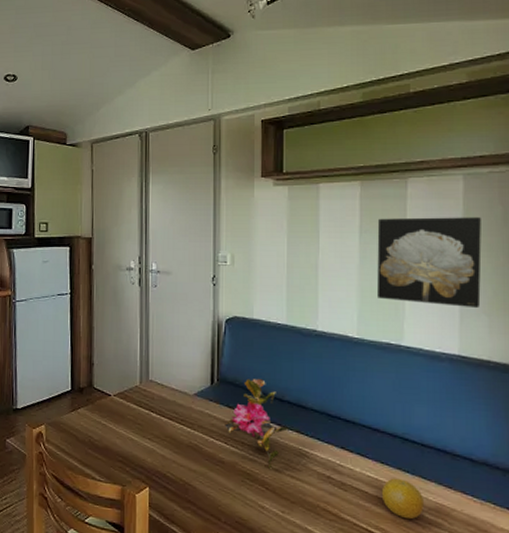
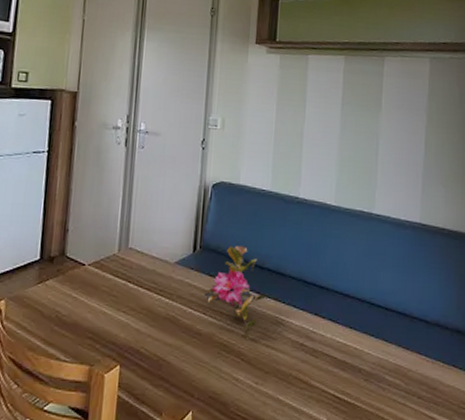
wall art: present [377,217,482,309] -> none [354,92,442,180]
fruit: present [381,478,424,520] -> none [348,342,385,383]

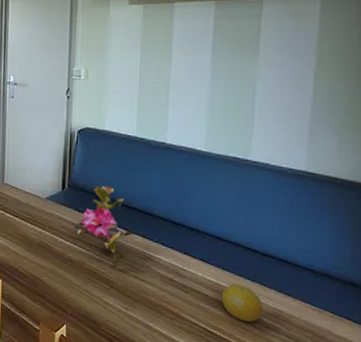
fruit: none [348,342,385,383] -> present [221,283,262,323]

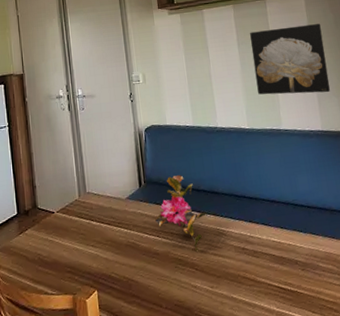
fruit: present [221,283,262,323] -> none [284,238,318,271]
wall art: none [227,37,337,127] -> present [250,24,331,95]

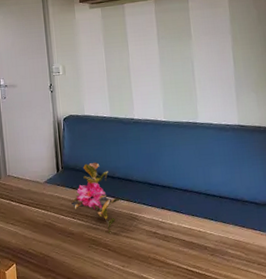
wall art: present [250,24,331,95] -> none [170,19,250,89]

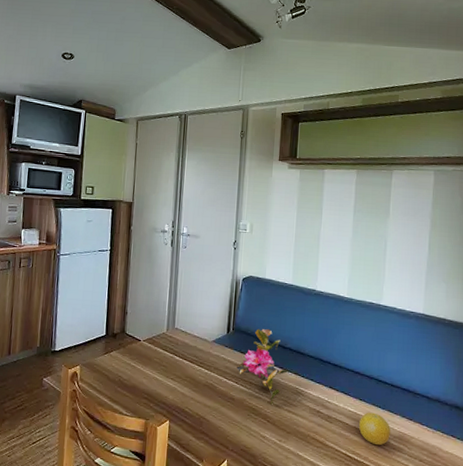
fruit: none [194,225,227,256] -> present [358,412,390,446]

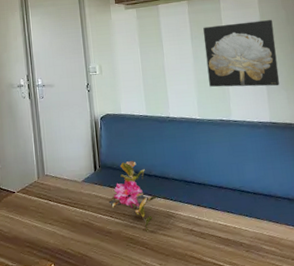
fruit: present [358,412,390,446] -> none [230,222,261,253]
wall art: none [365,201,445,277] -> present [203,20,280,87]

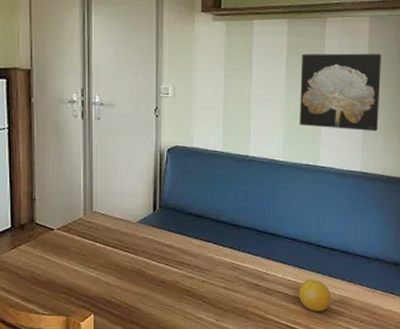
flower: present [109,161,158,233] -> none [166,203,224,285]
fruit: none [230,222,261,253] -> present [298,279,331,312]

